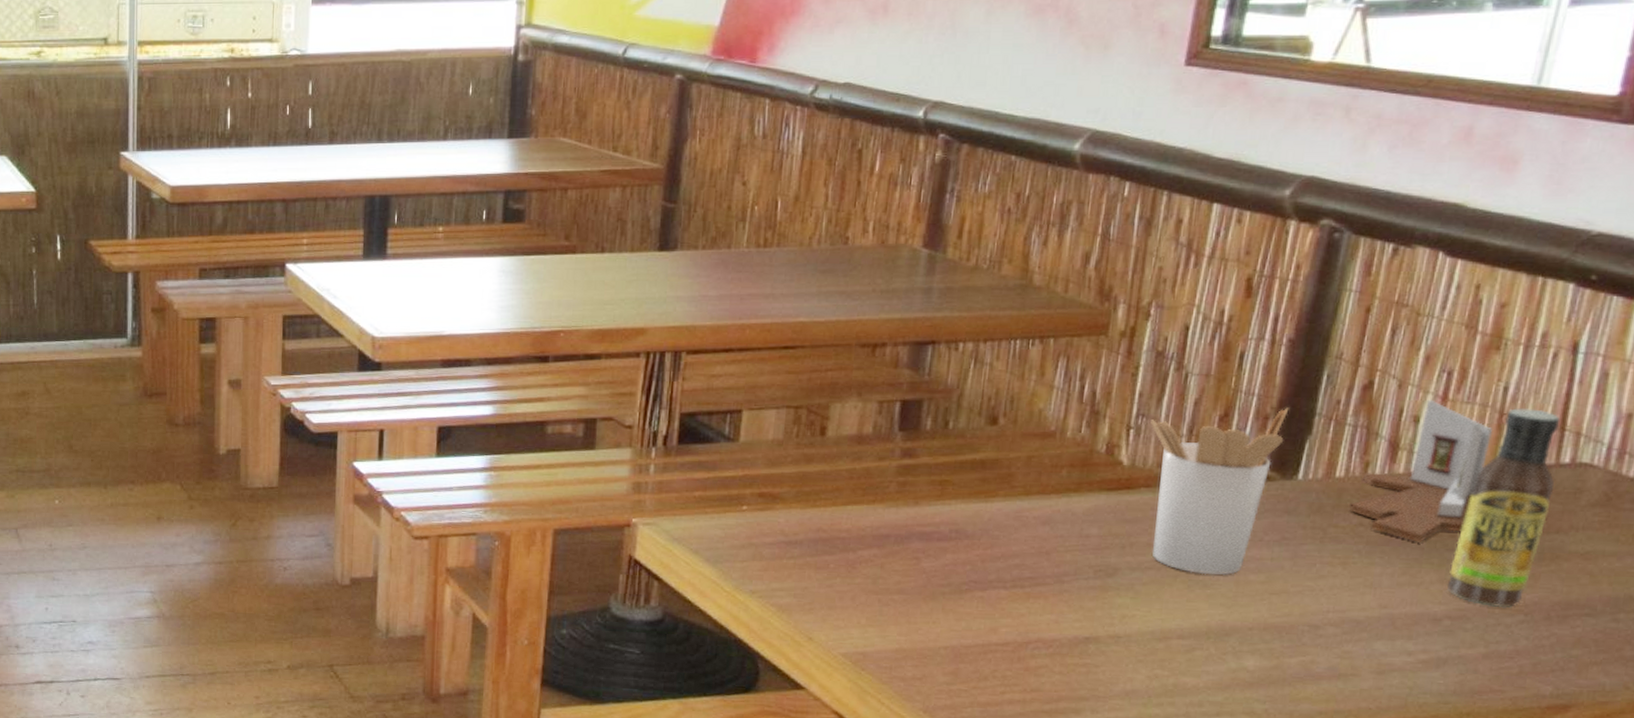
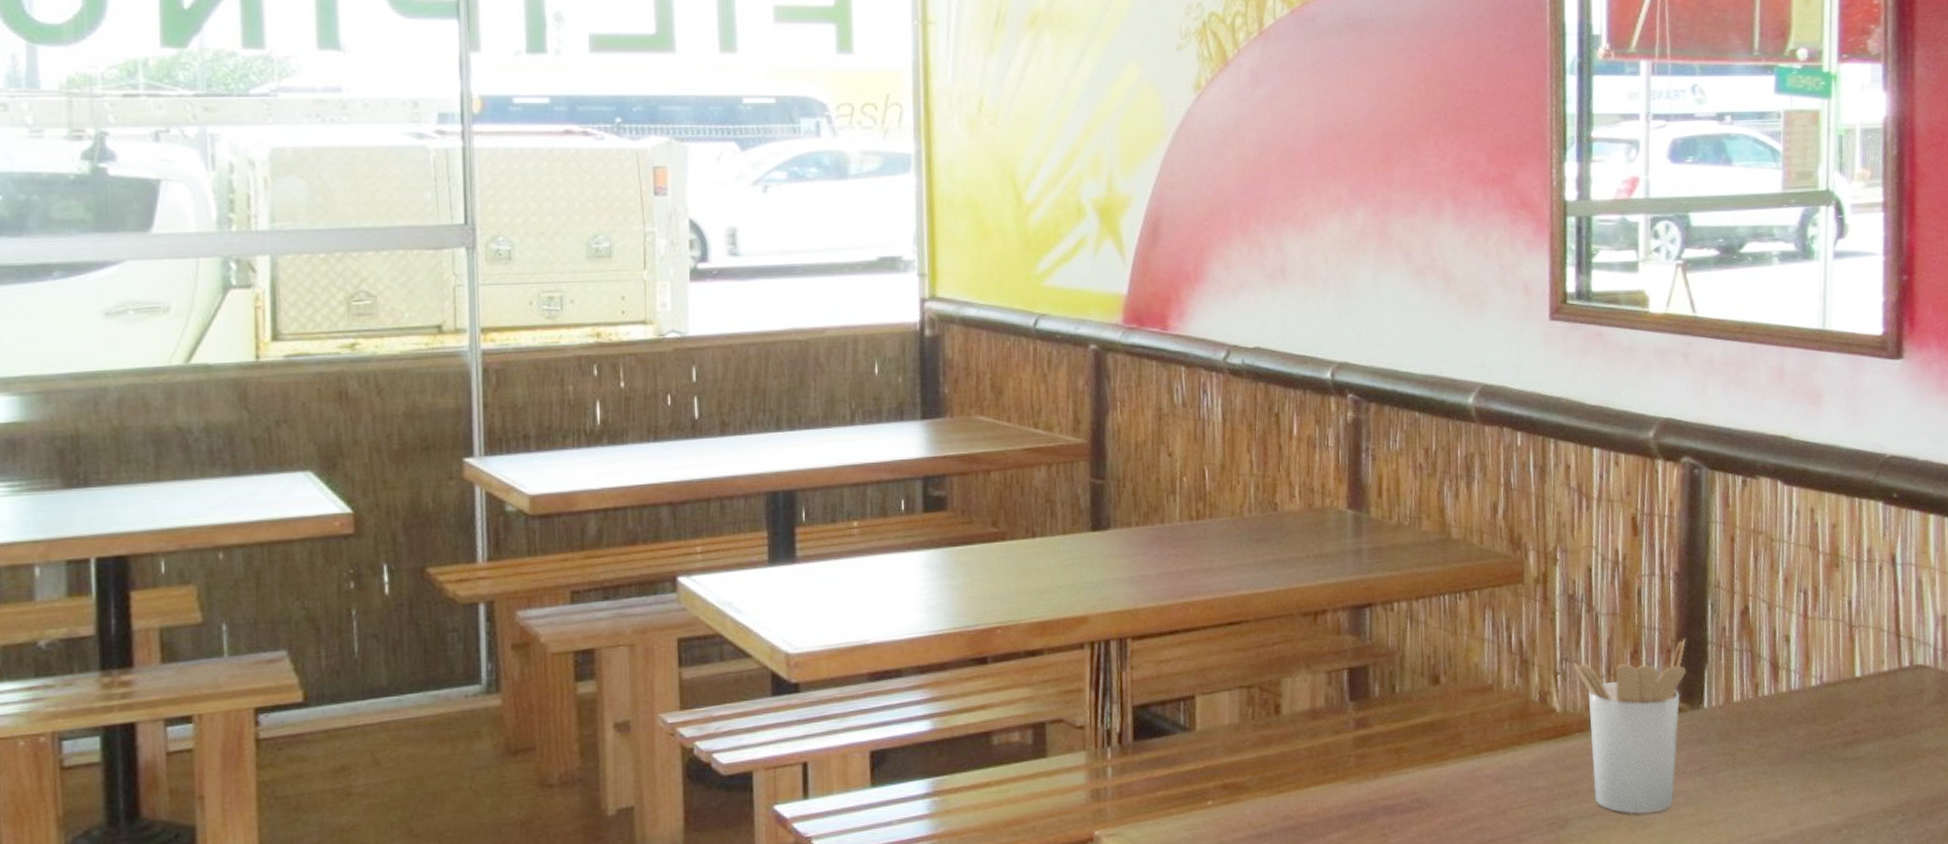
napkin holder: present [1349,399,1493,542] -> none [1750,619,1848,757]
sauce bottle: present [1446,408,1561,608] -> none [1838,619,1903,811]

